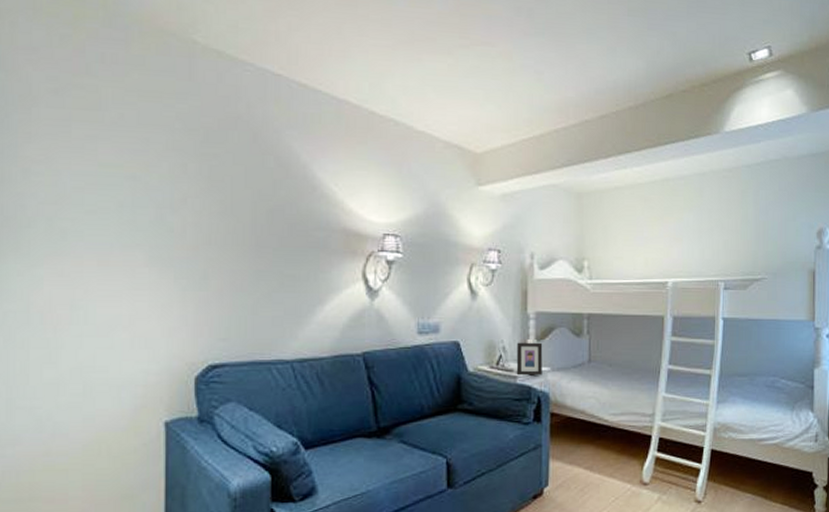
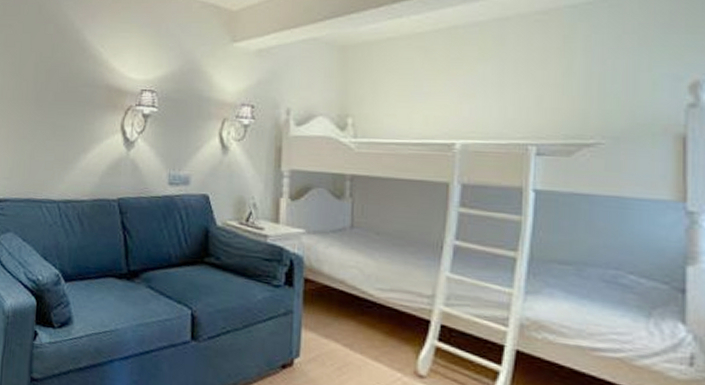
picture frame: present [516,342,543,376] -> none [267,200,297,237]

